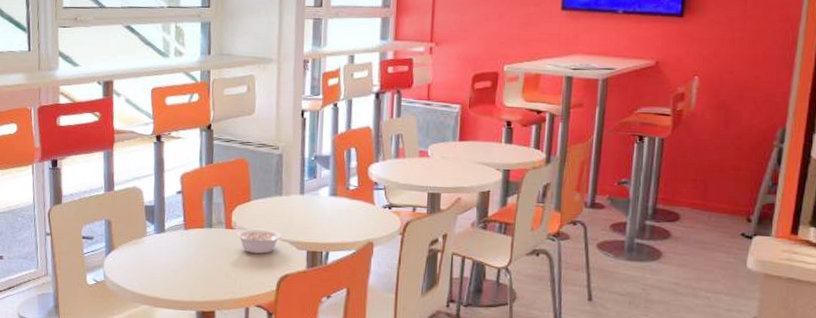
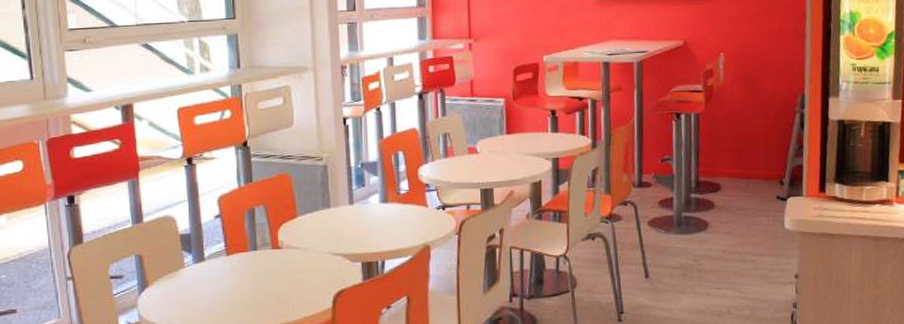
legume: present [236,228,282,254] -> none [284,244,334,272]

